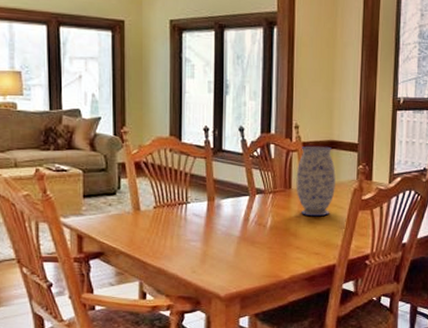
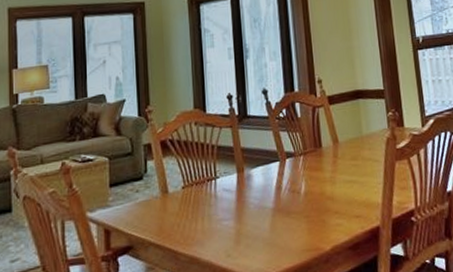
vase: present [296,145,336,217] -> none [325,97,368,175]

